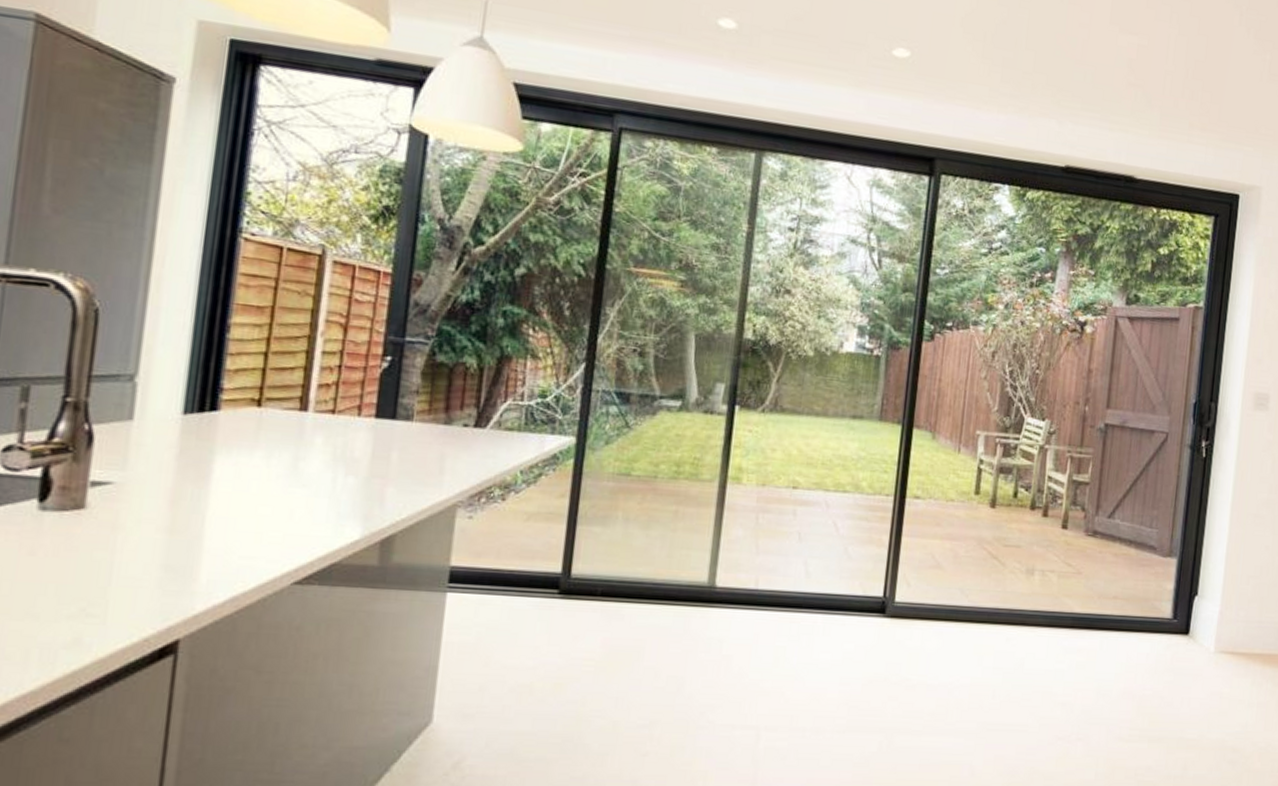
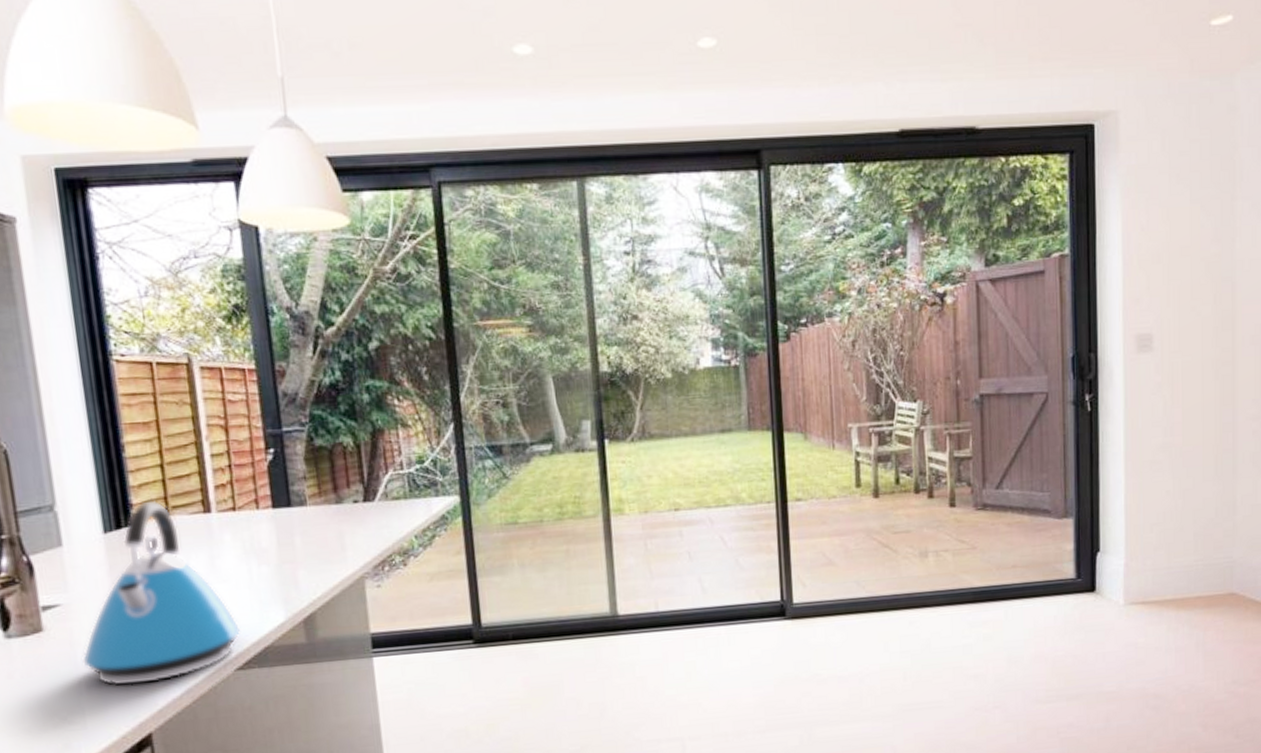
kettle: none [121,387,308,584] -> present [83,500,240,686]

